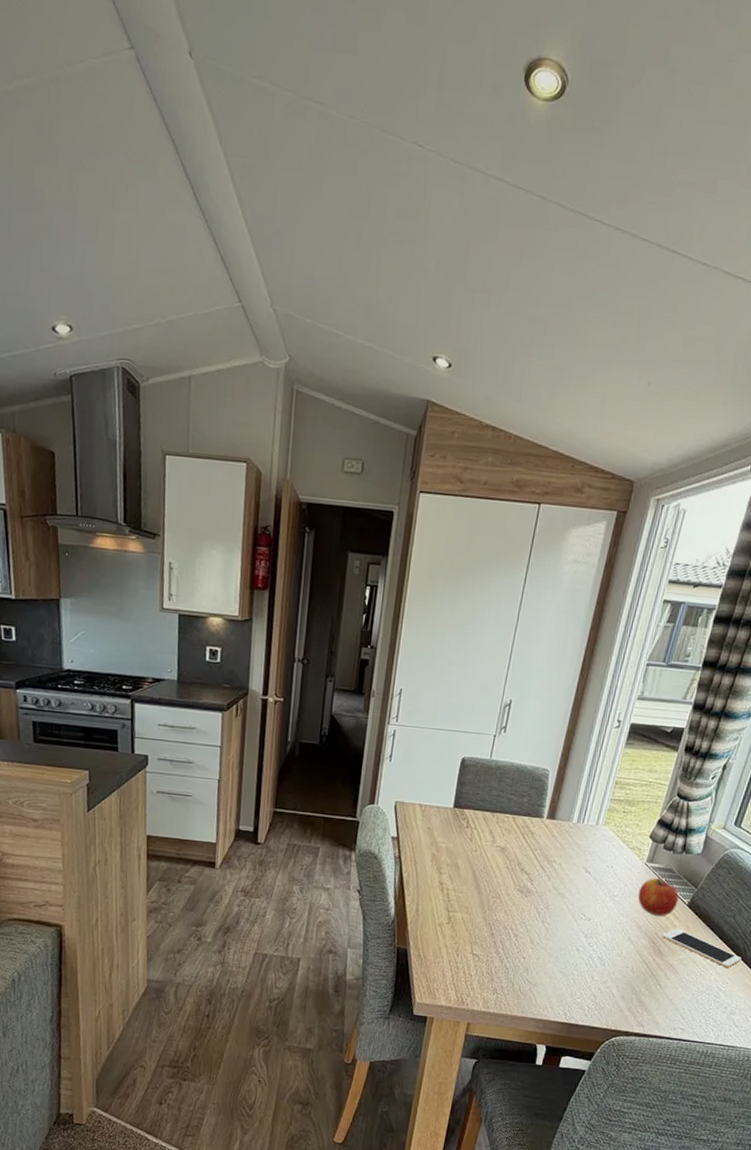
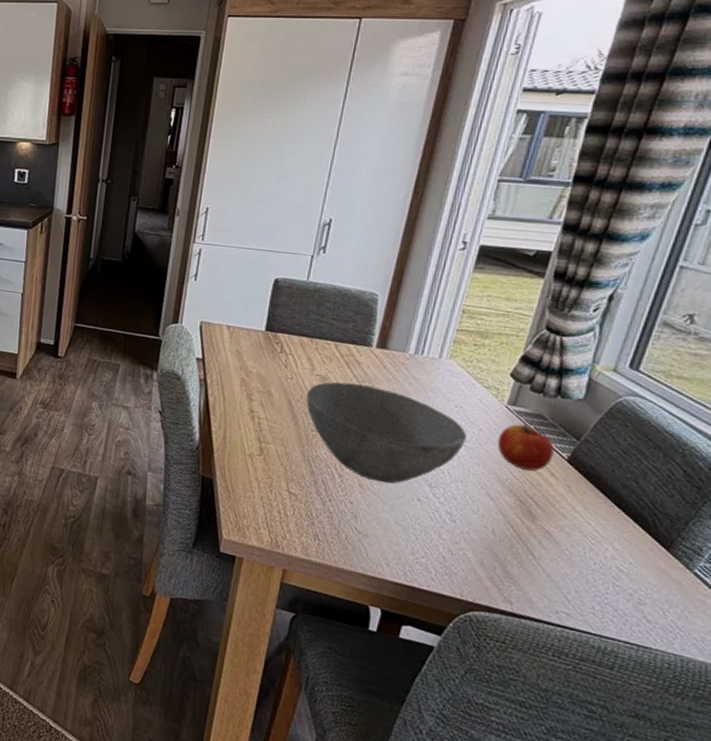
bowl: none [488,851,616,938] -> present [306,381,467,484]
cell phone: present [662,928,741,969] -> none [532,487,650,545]

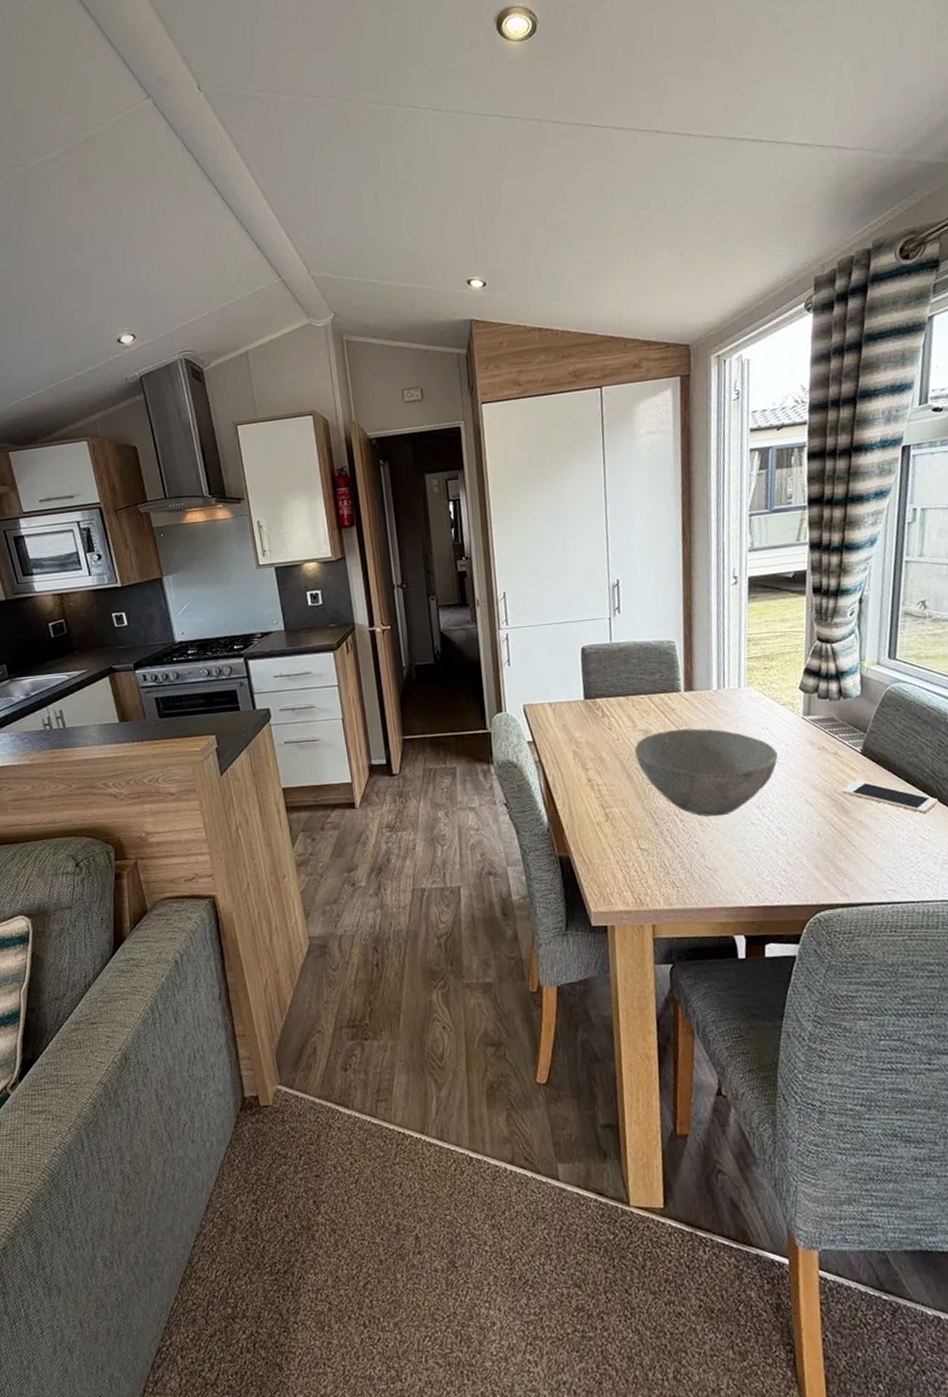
apple: present [497,424,555,472] -> none [802,729,850,771]
cell phone: none [532,487,650,545] -> present [841,780,938,814]

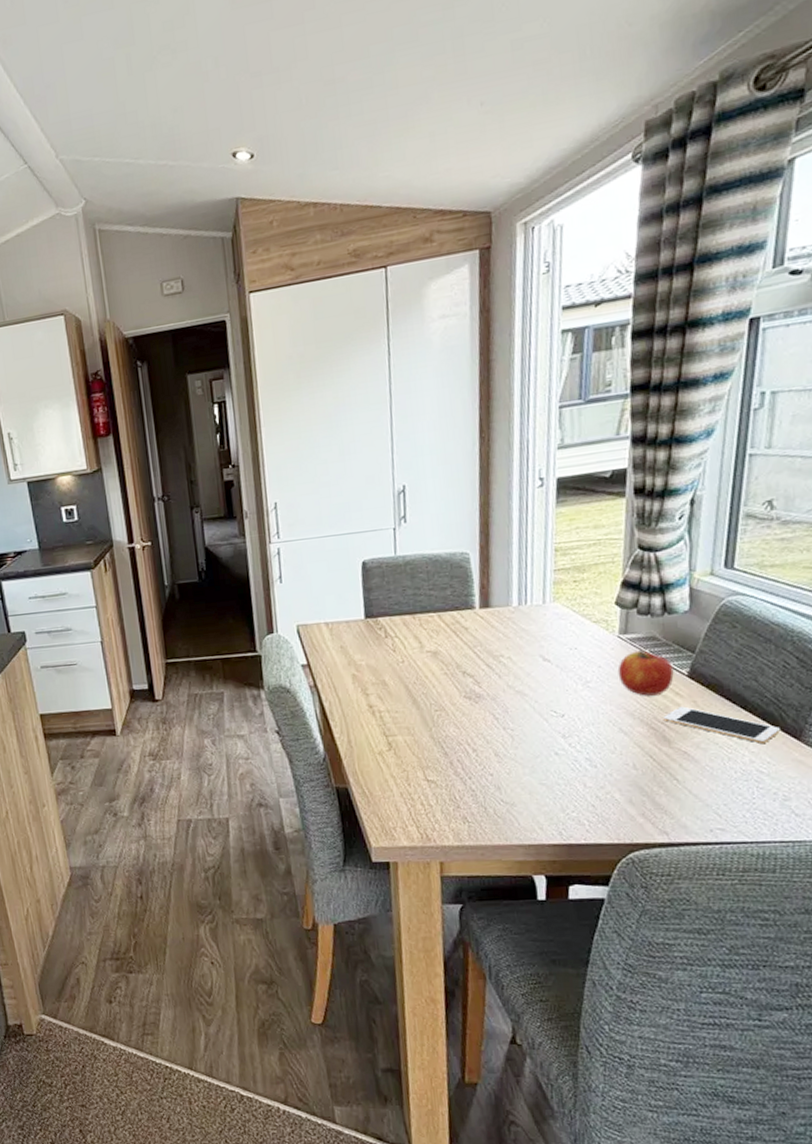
bowl: present [635,728,778,817] -> none [422,649,588,746]
apple: none [802,729,850,771] -> present [617,649,674,696]

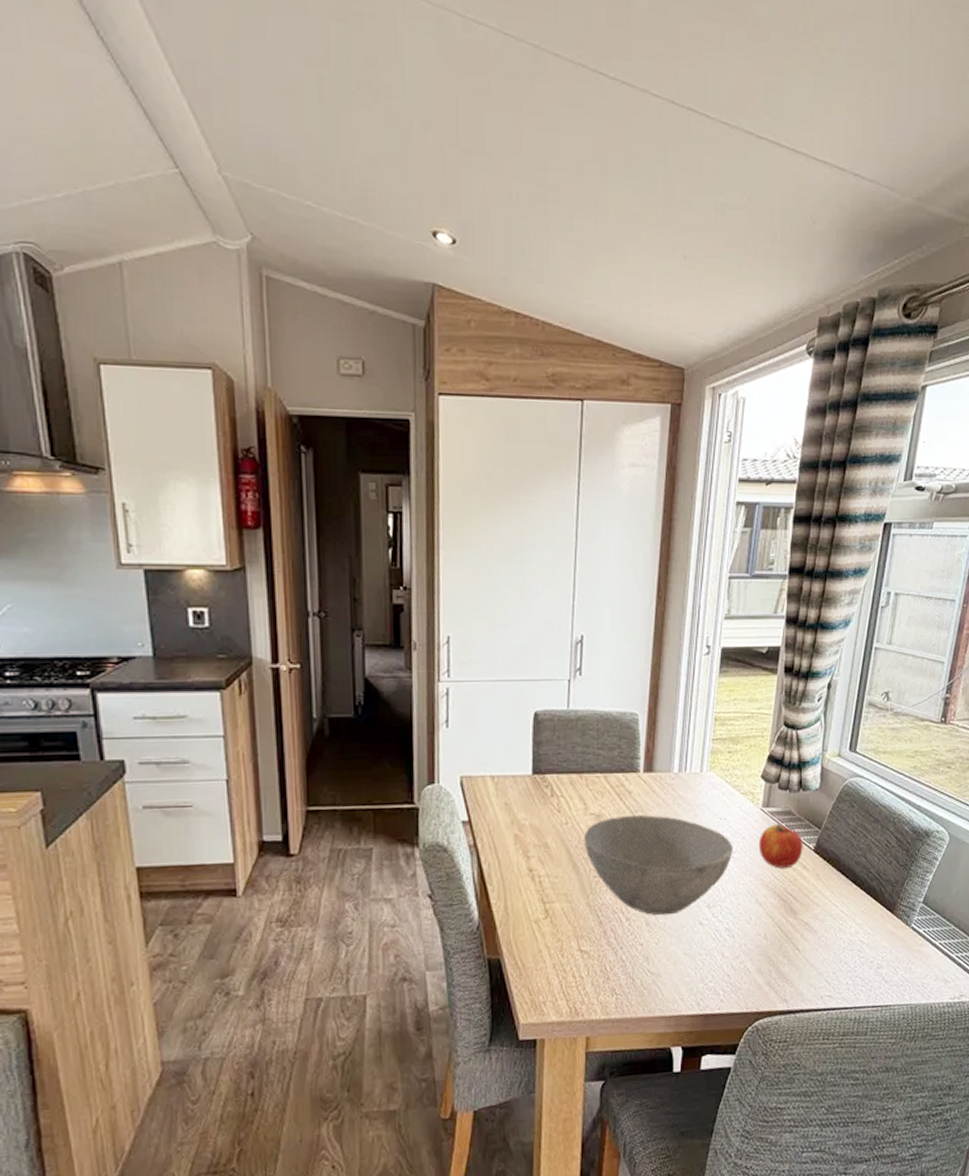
bowl: none [422,649,588,746] -> present [584,815,733,916]
cell phone: present [663,706,780,745] -> none [791,879,879,917]

